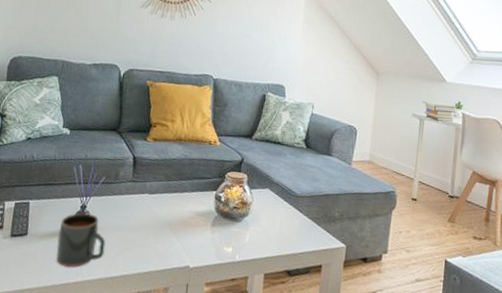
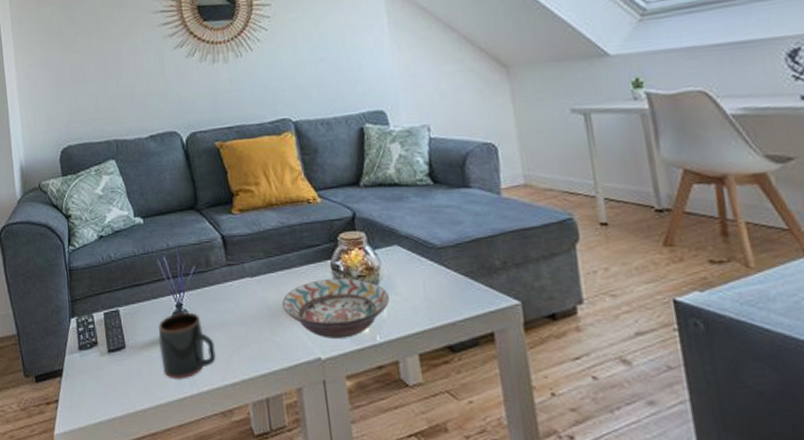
decorative bowl: none [169,205,254,254] -> present [282,277,390,338]
books: present [421,100,456,123] -> none [579,83,635,112]

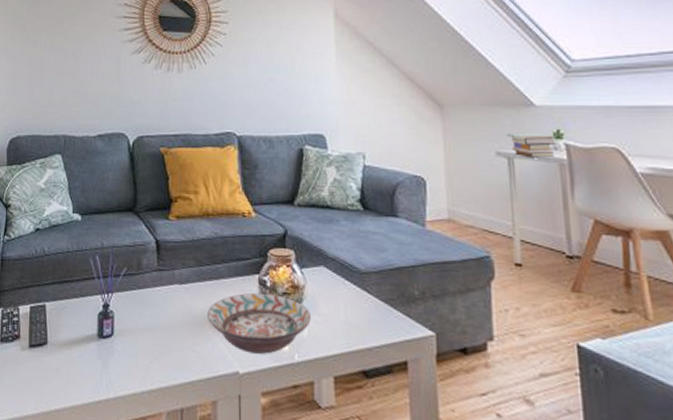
mug: present [158,312,216,378] -> none [80,313,136,381]
books: none [579,83,635,112] -> present [506,132,556,158]

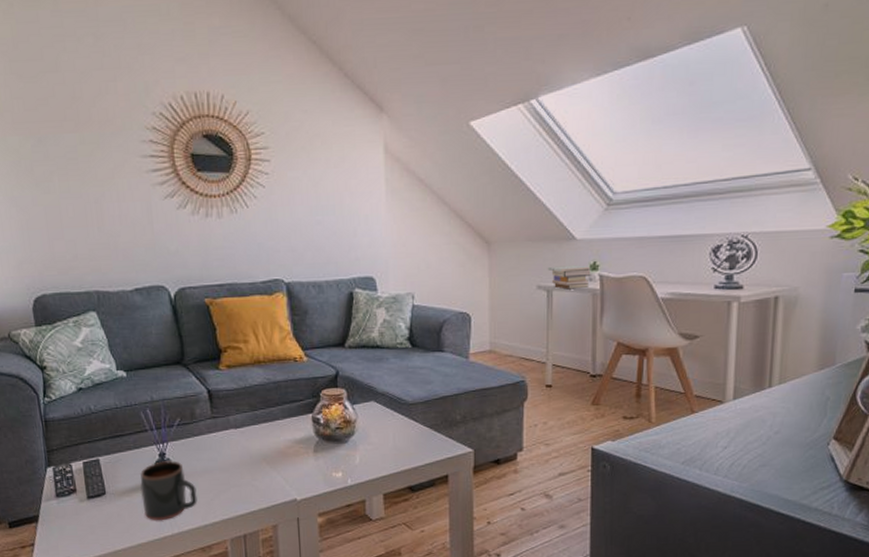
mug: none [80,313,136,381] -> present [140,461,197,520]
decorative bowl: present [207,292,312,354] -> none [264,429,363,482]

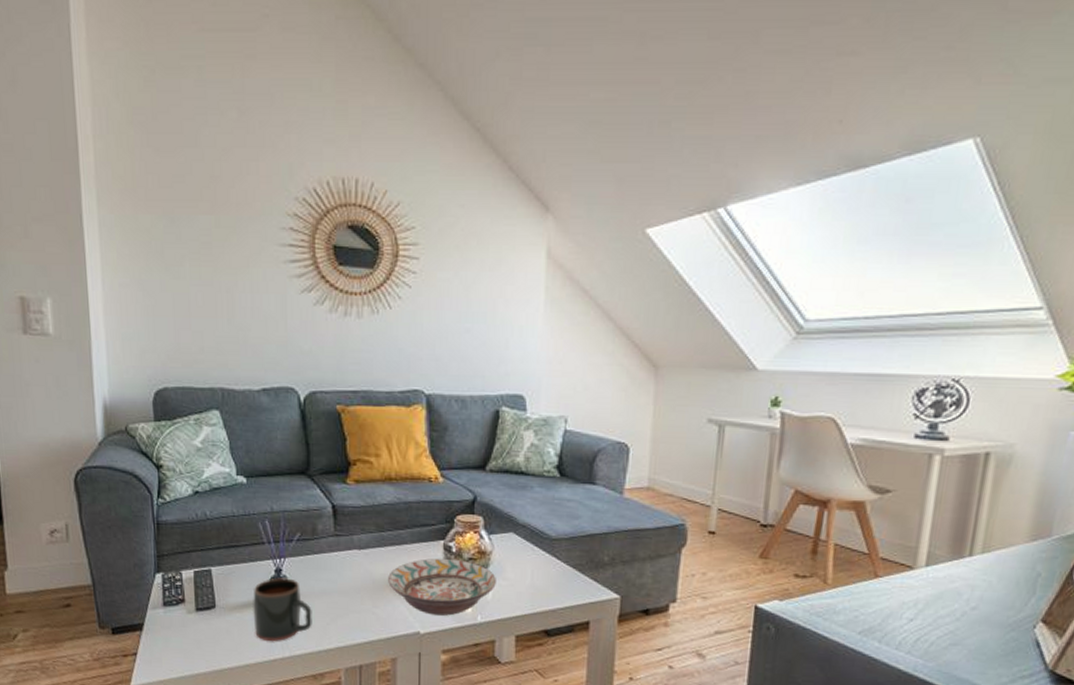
decorative bowl: none [264,429,363,482] -> present [388,558,498,616]
books: present [547,265,591,290] -> none [721,398,772,427]

